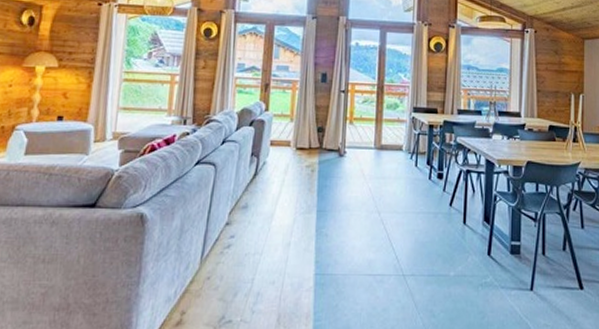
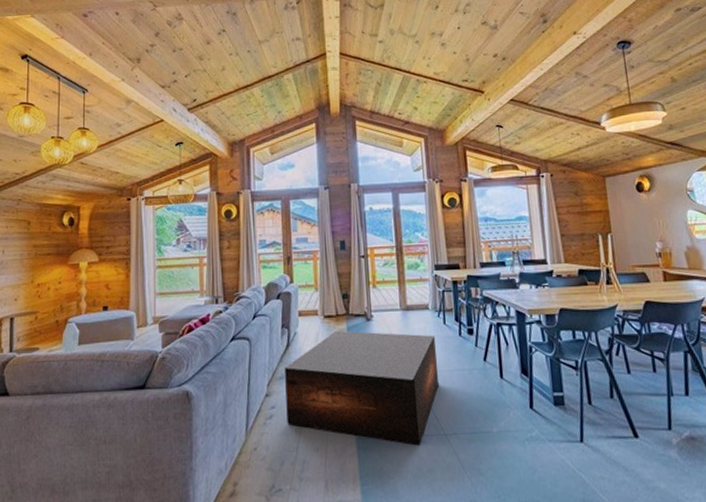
coffee table: none [245,164,405,285] -> present [285,331,440,446]

